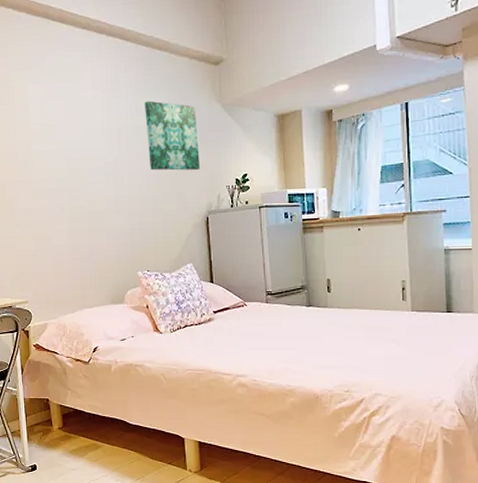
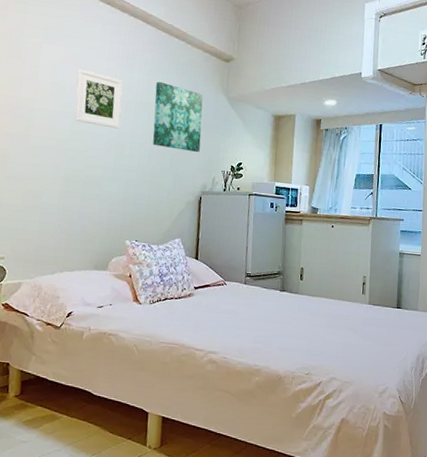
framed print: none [65,103,116,159] -> present [74,69,123,129]

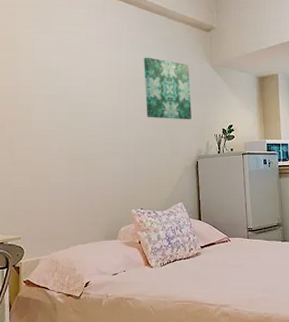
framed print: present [74,69,123,129] -> none [69,54,115,106]

